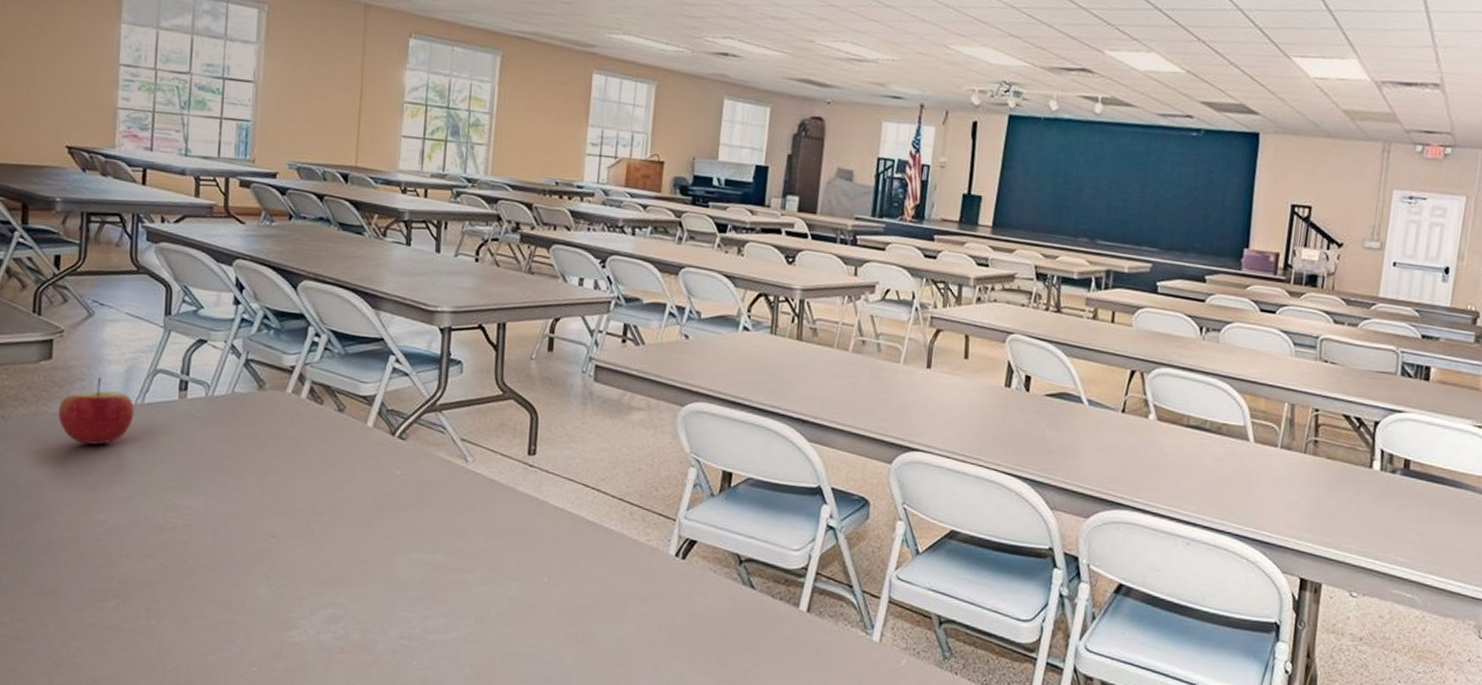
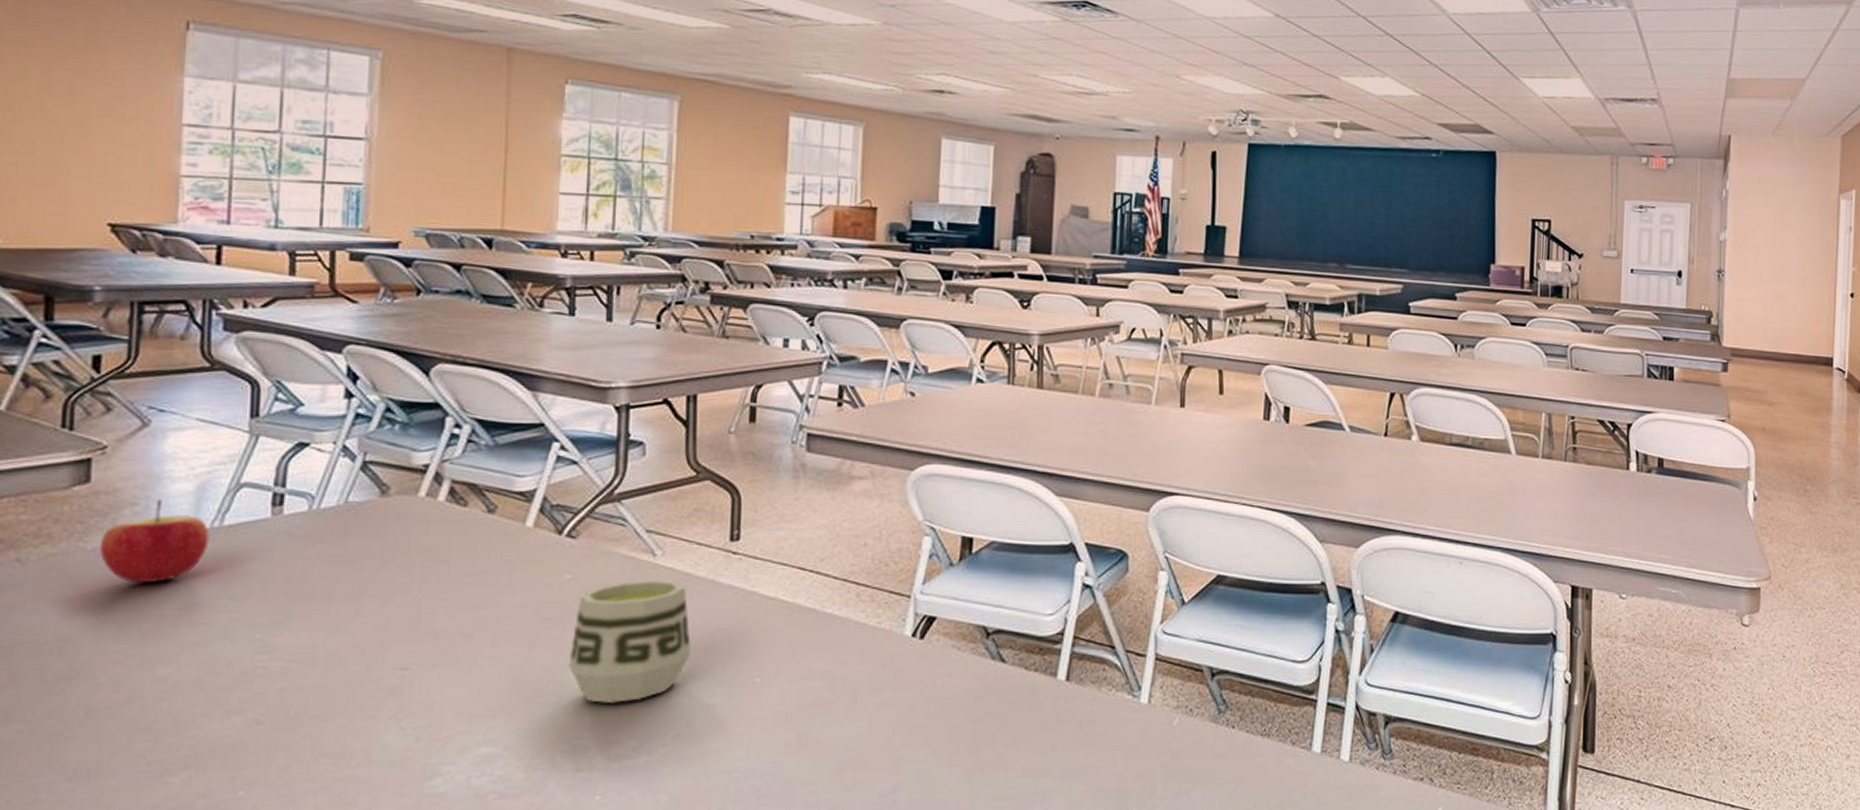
cup: none [396,482,493,585] -> present [568,579,691,703]

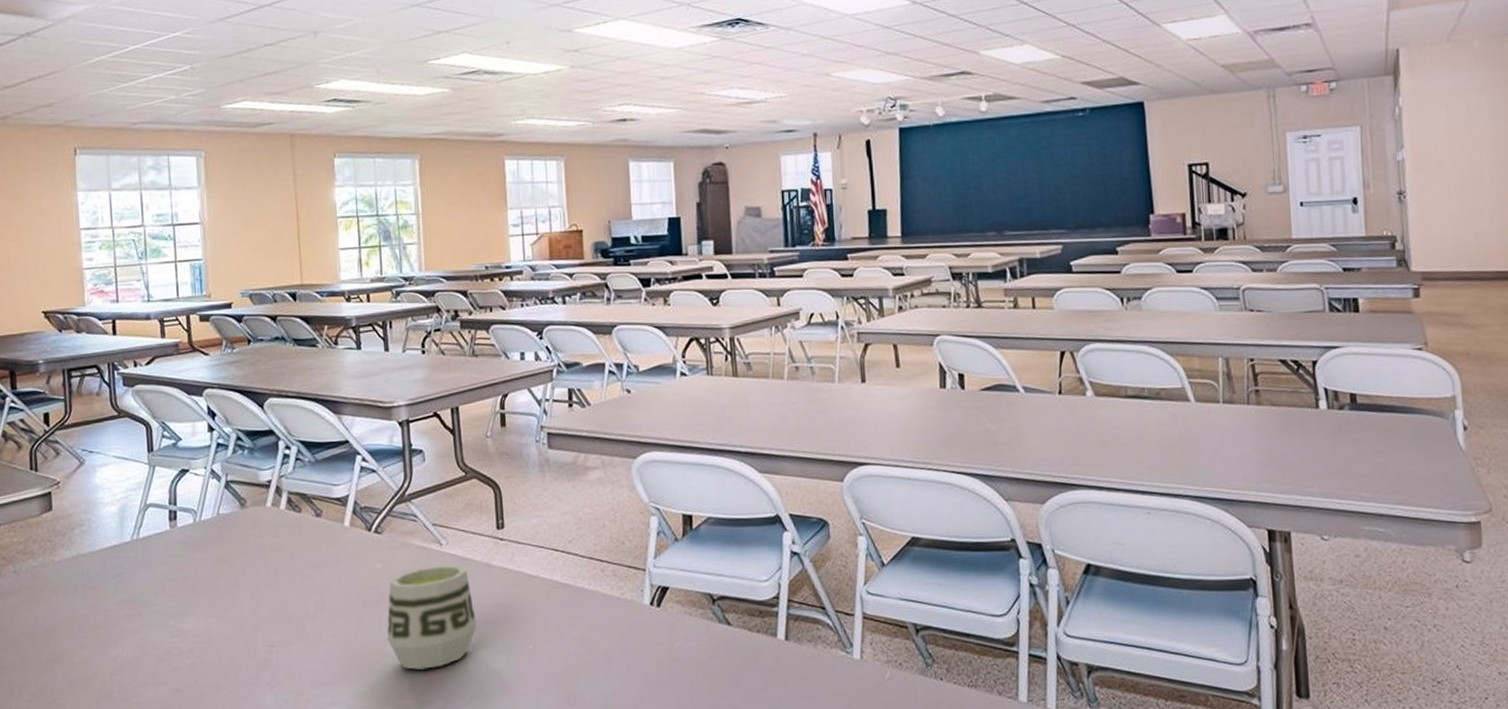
apple: present [99,500,210,584] -> none [63,521,132,586]

